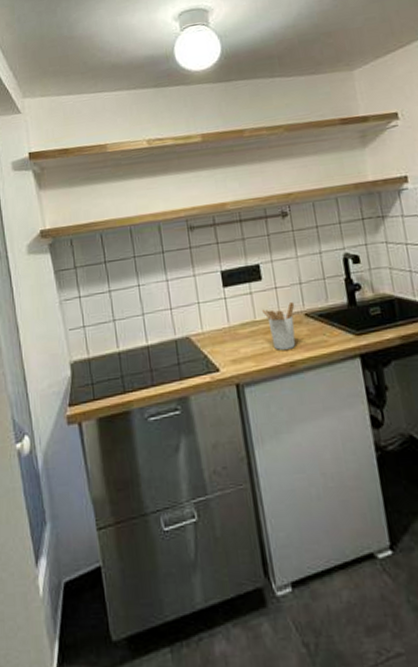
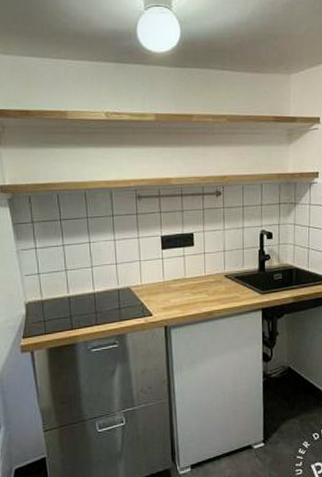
utensil holder: present [261,302,296,350] -> none [191,266,218,302]

